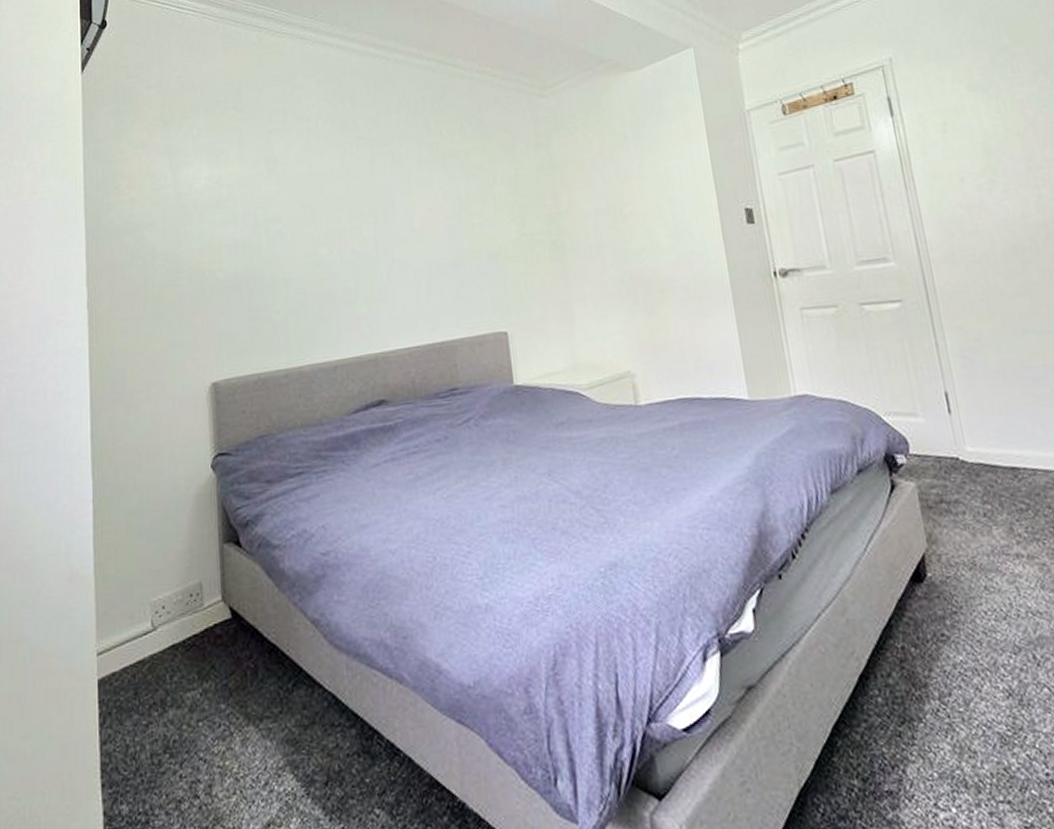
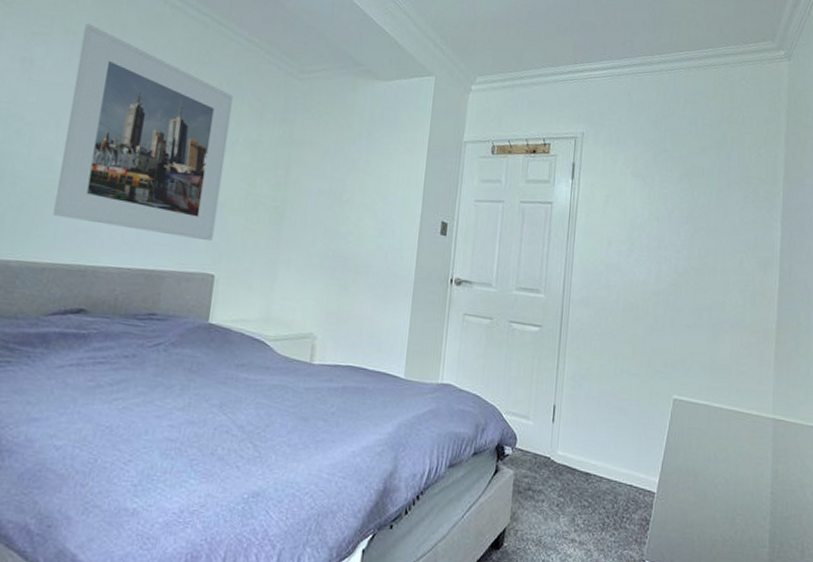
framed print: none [316,105,496,310] -> present [53,23,234,242]

